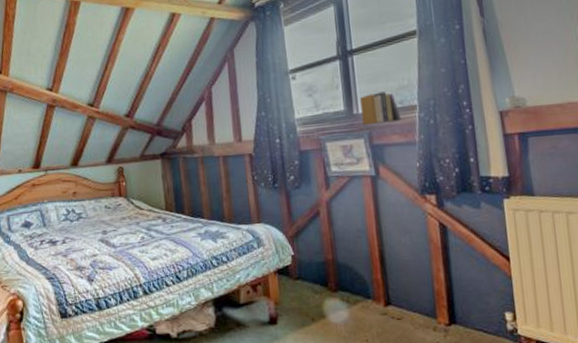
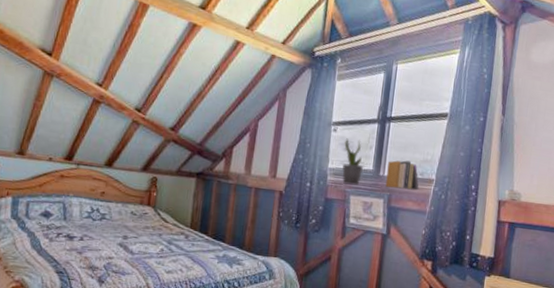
potted plant: none [307,82,334,132] -> present [342,138,363,186]

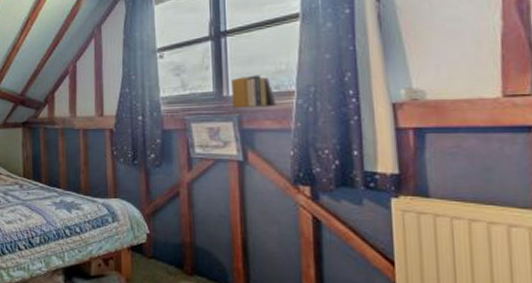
potted plant: present [342,138,363,186] -> none [175,62,201,112]

